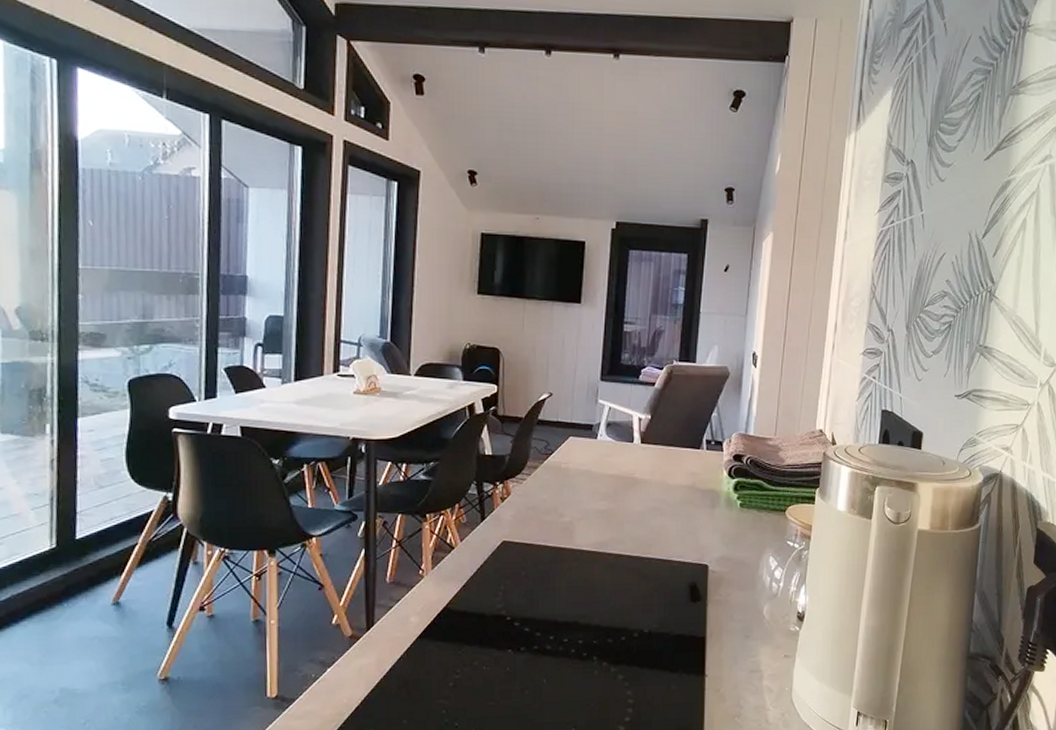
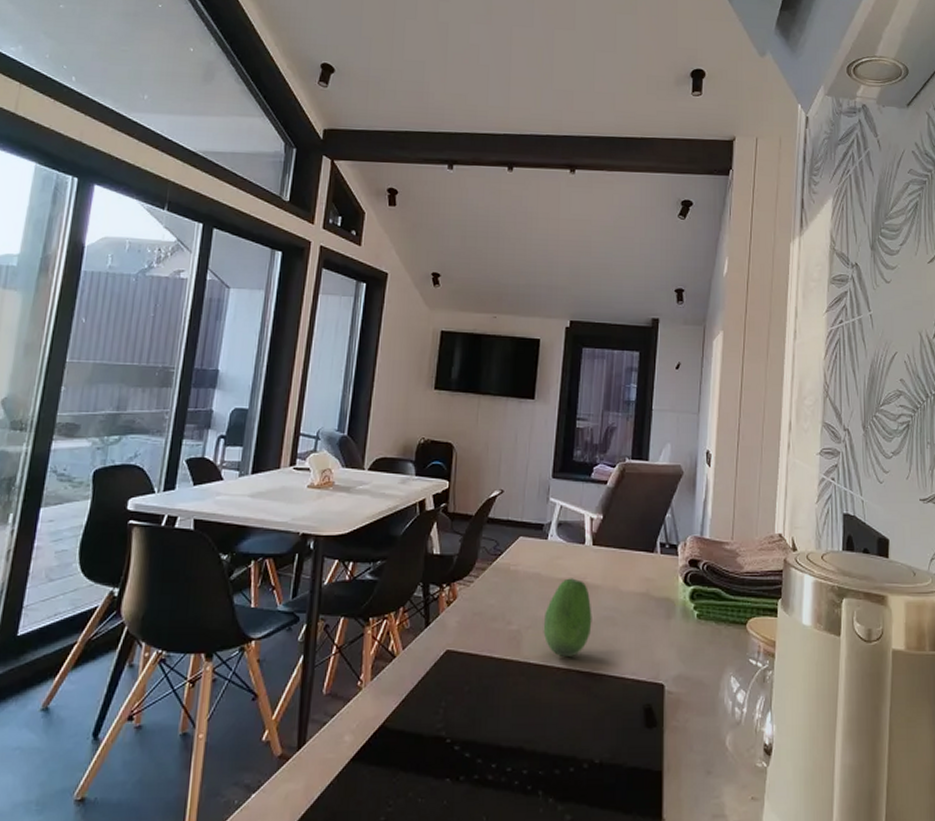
fruit: none [594,474,641,544] -> present [543,578,592,656]

